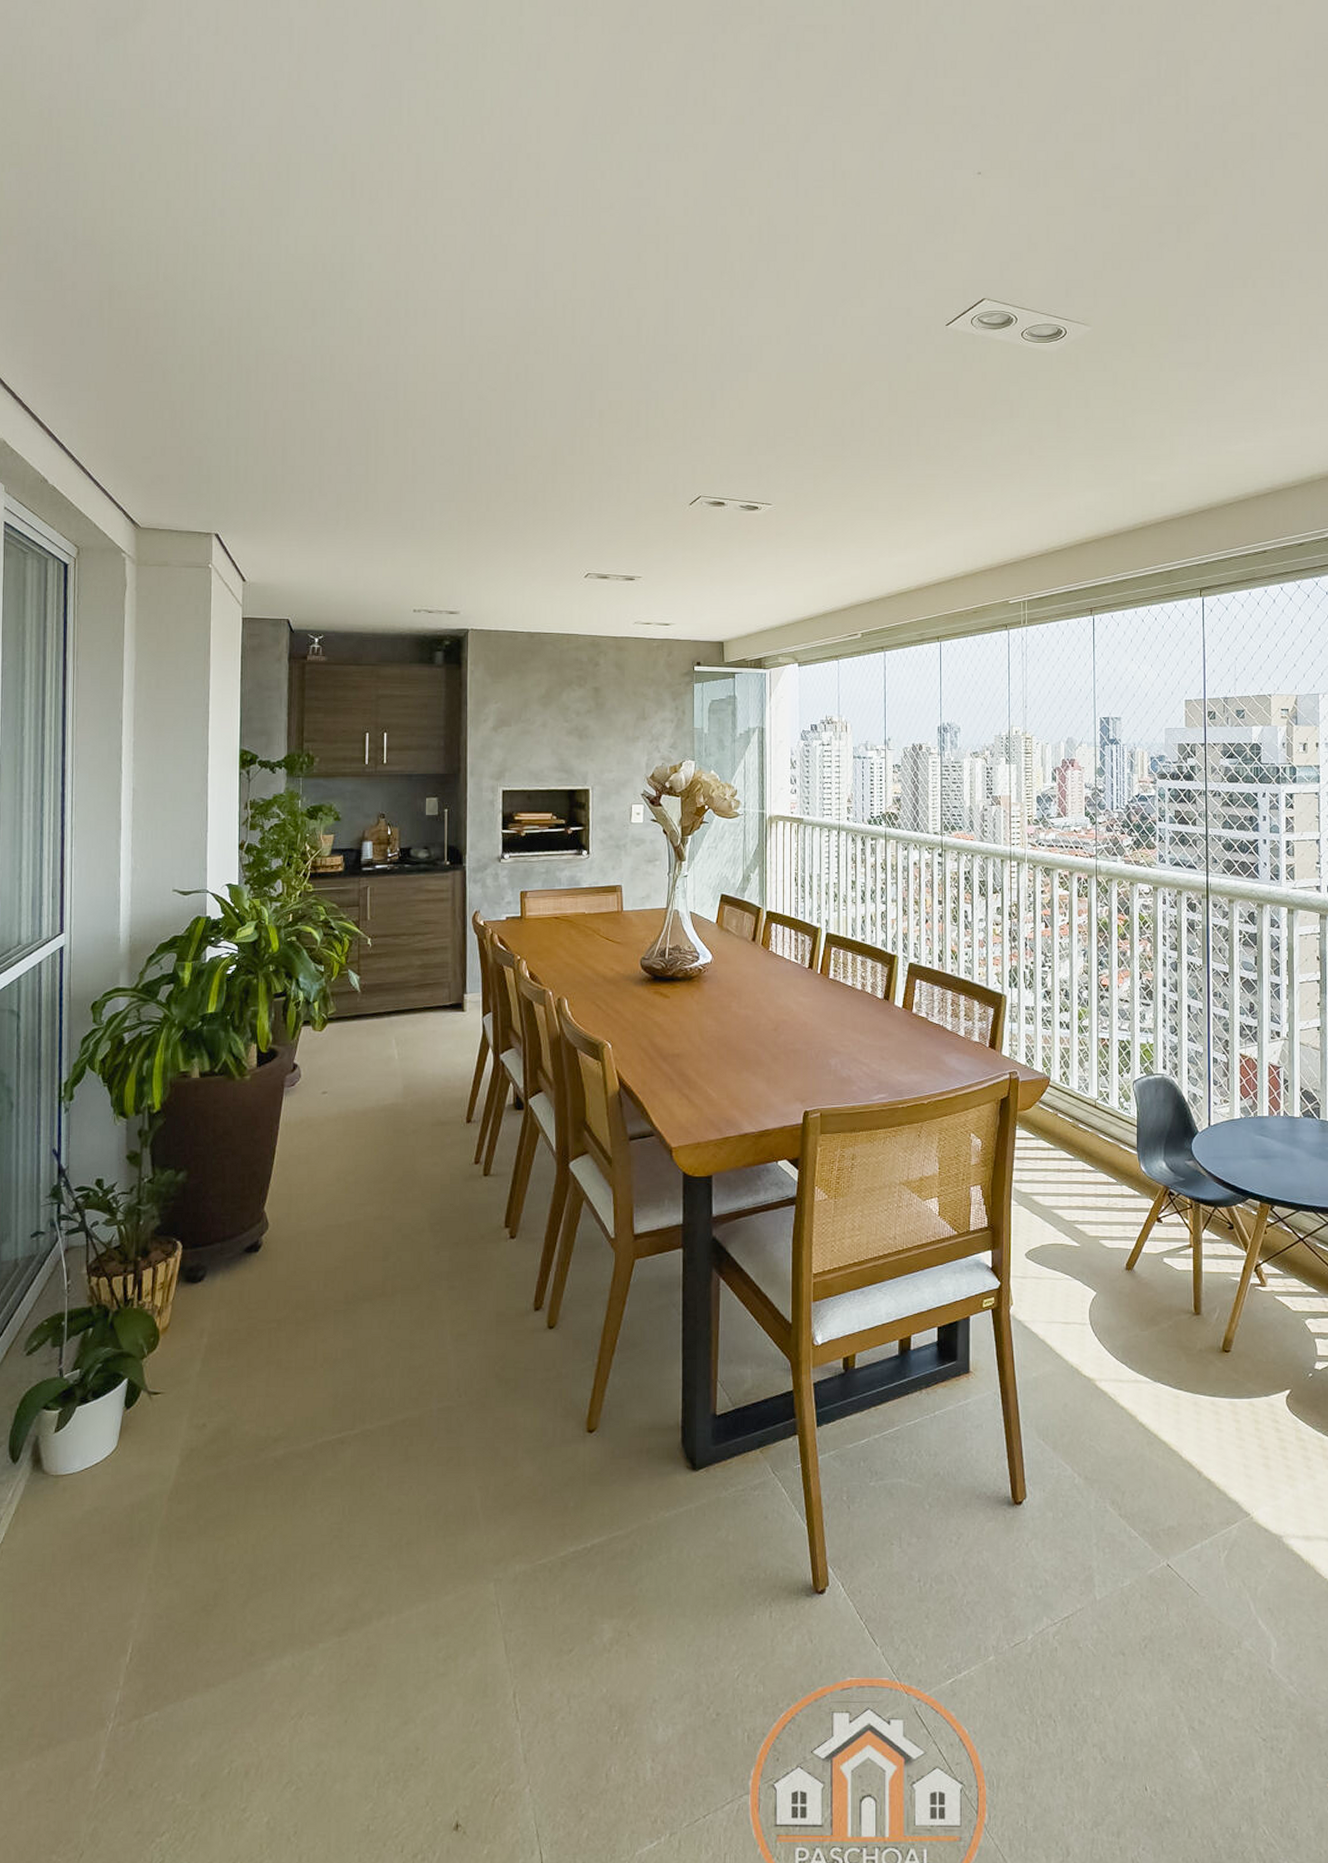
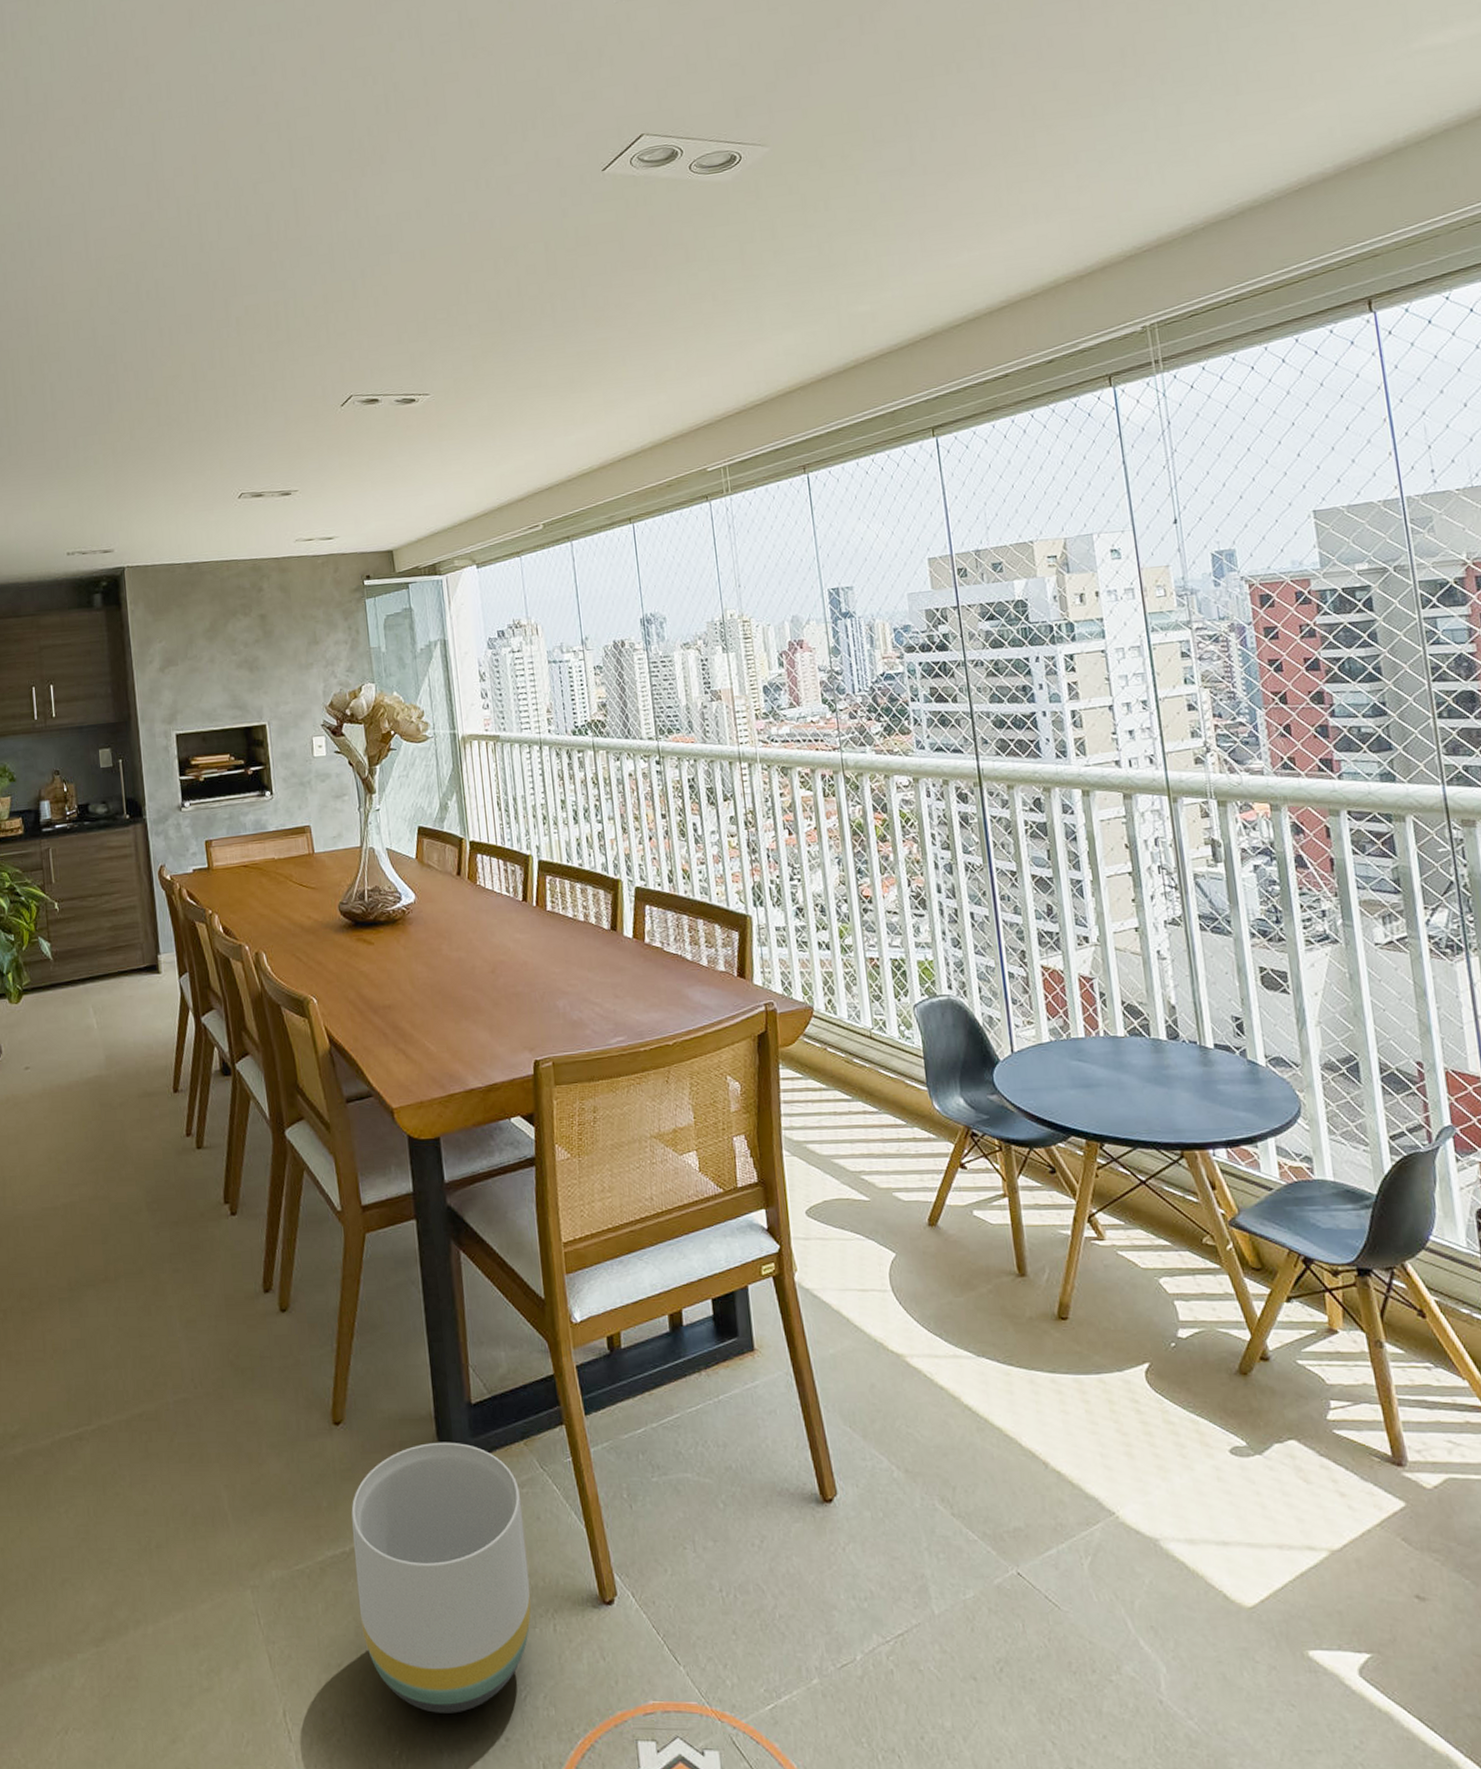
planter: none [594,1449,752,1692] -> present [351,1442,531,1713]

